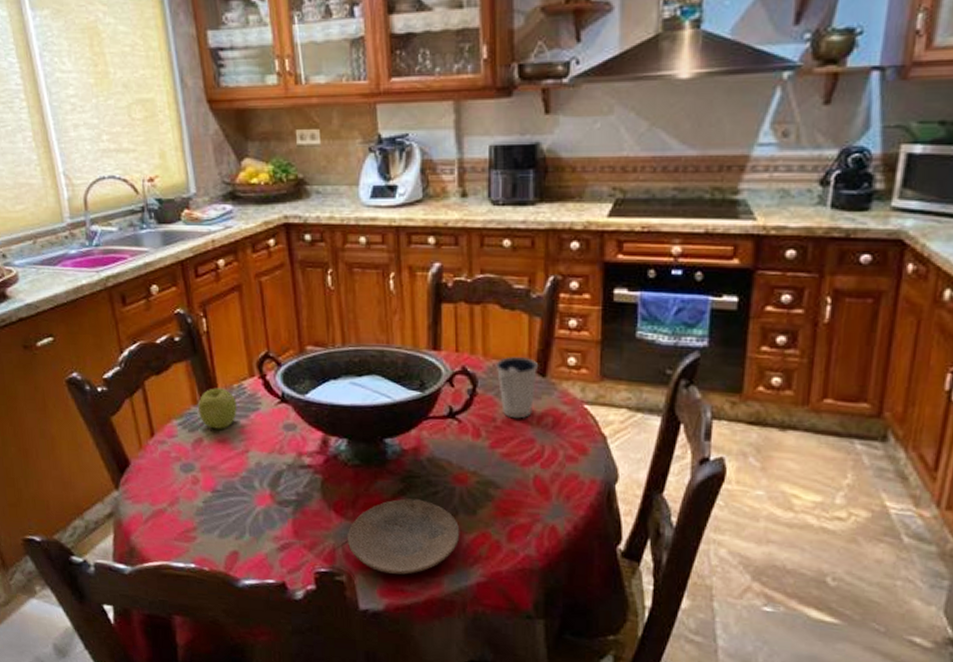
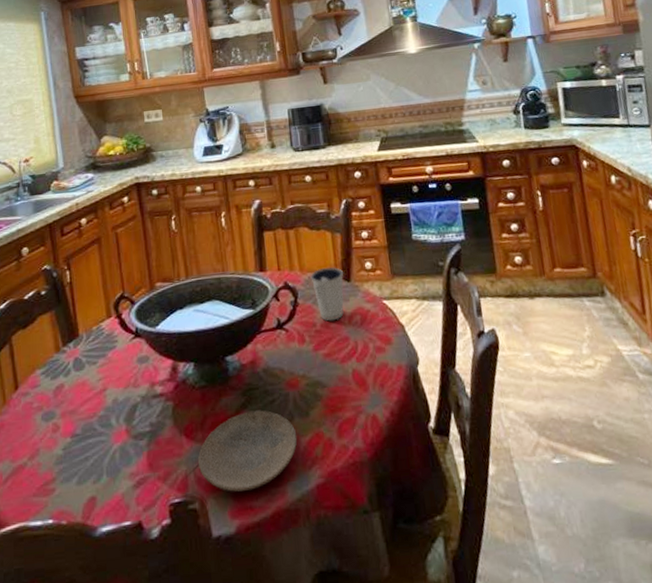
apple: present [198,388,237,429] -> none [61,332,96,373]

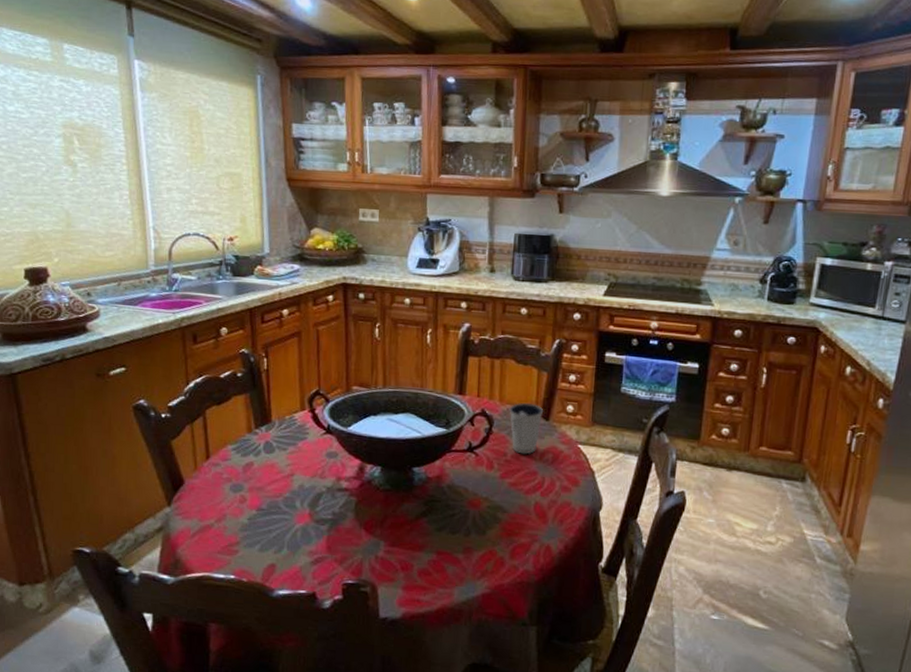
plate: present [198,410,298,492] -> none [374,519,471,587]

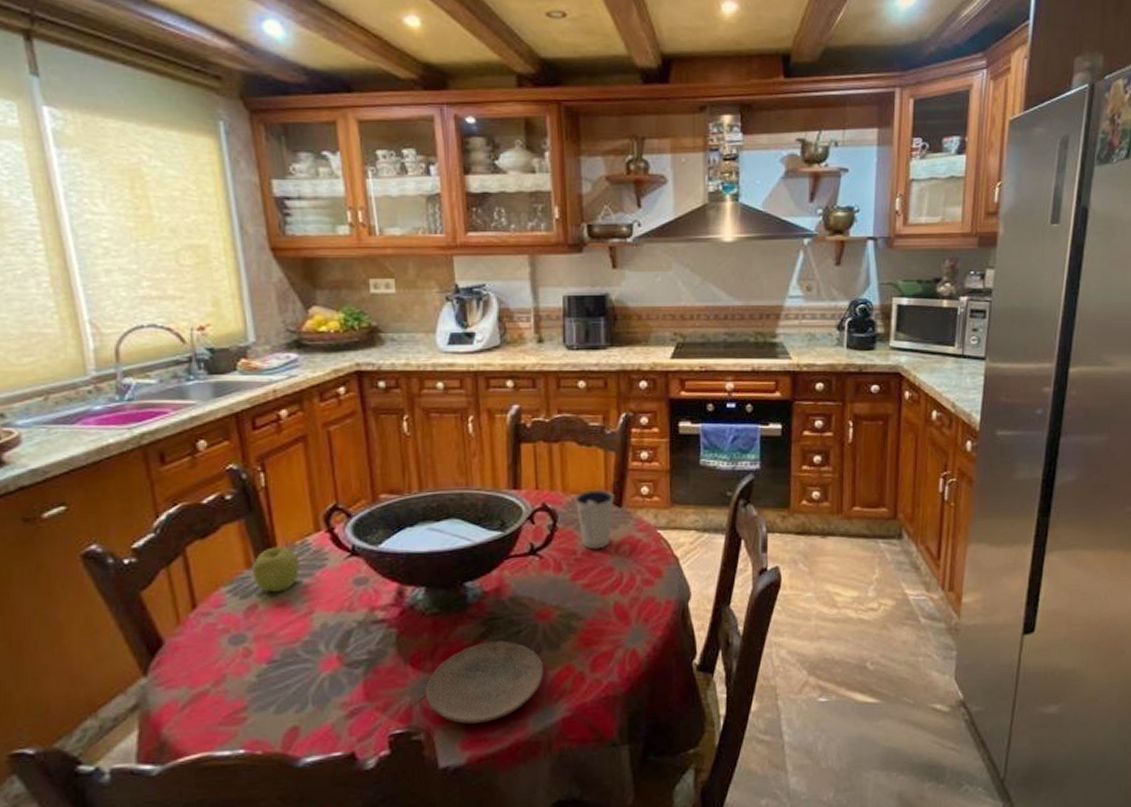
apple: none [252,418,287,455] -> present [253,546,300,592]
plate: none [374,519,471,587] -> present [426,640,544,724]

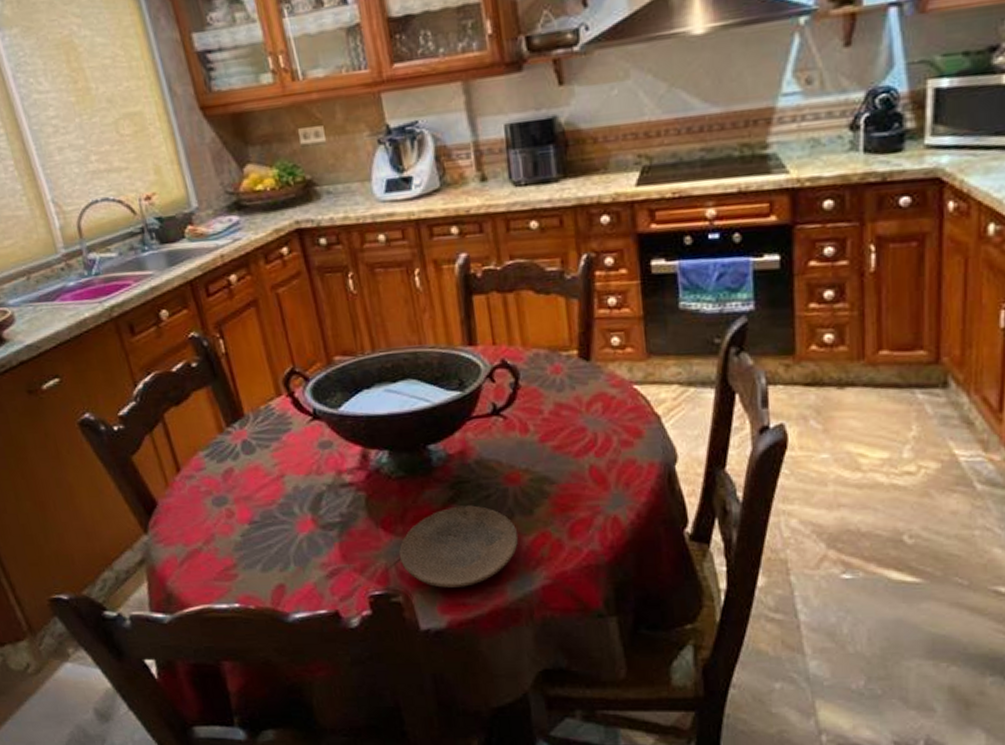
apple: present [253,546,300,592] -> none [224,411,268,456]
dixie cup: present [574,489,615,550] -> none [536,341,582,409]

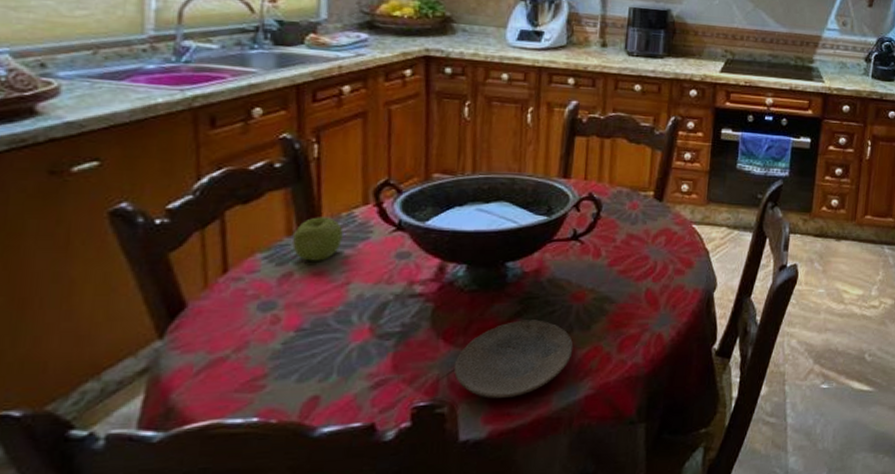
apple: none [224,411,268,456] -> present [292,217,343,261]

